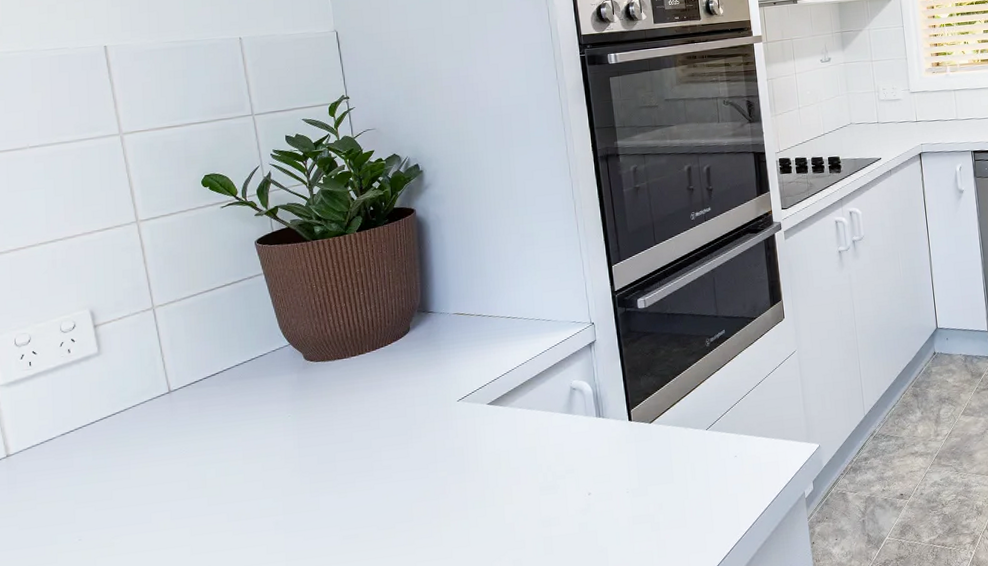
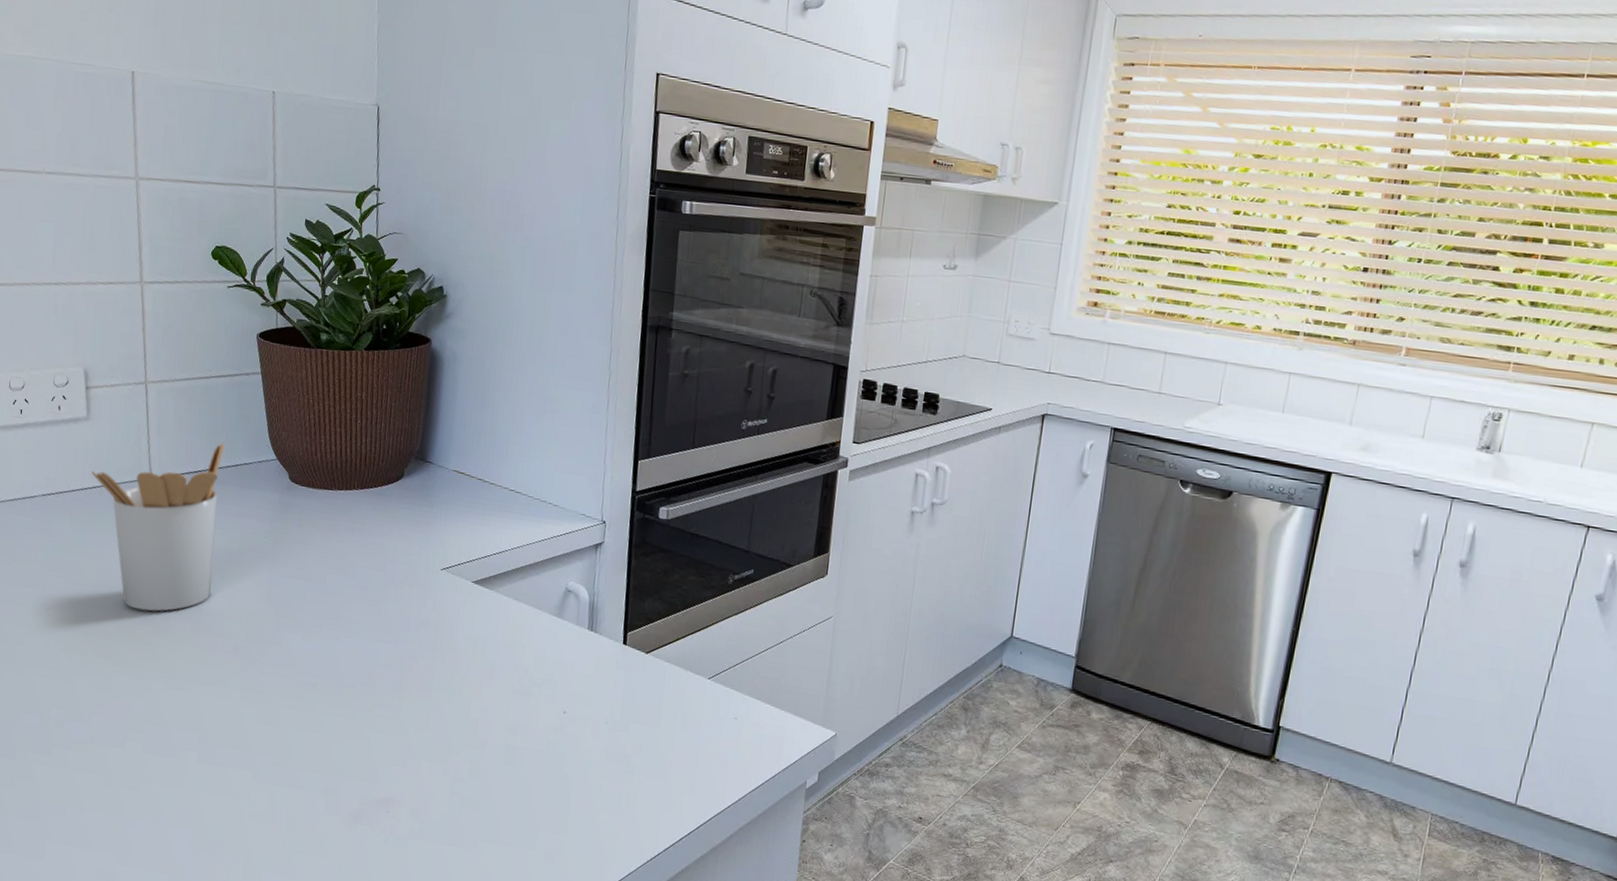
utensil holder: none [109,342,244,516] -> present [91,442,225,612]

